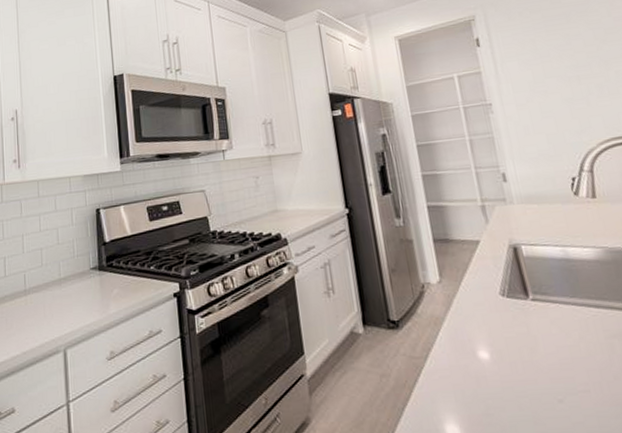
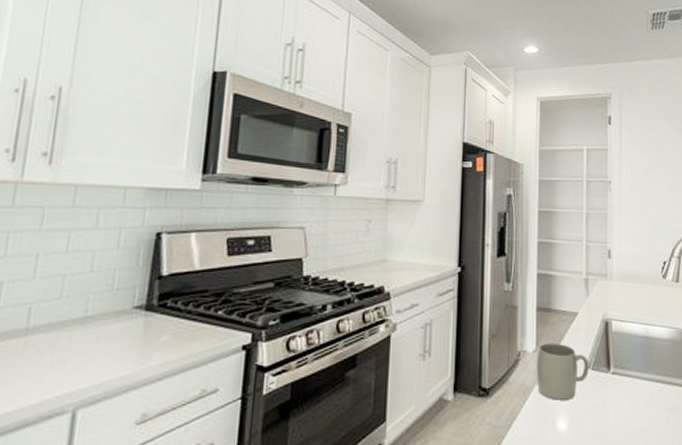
mug: none [442,272,504,330] -> present [536,343,589,400]

